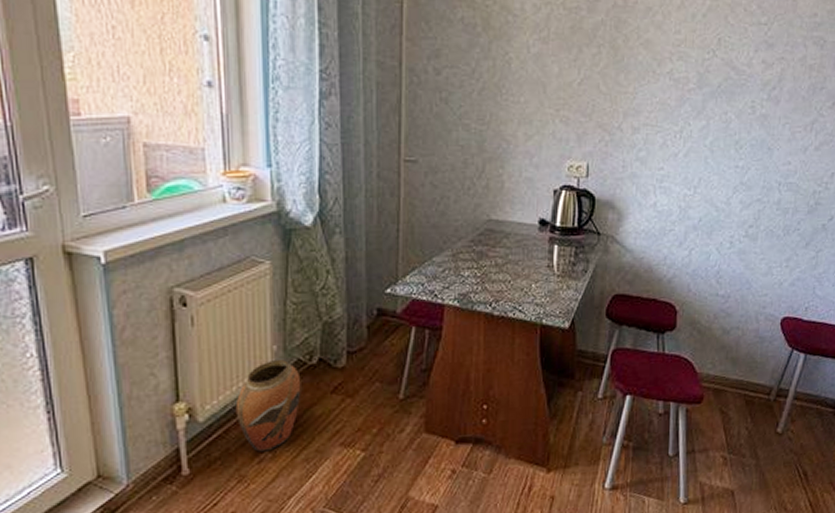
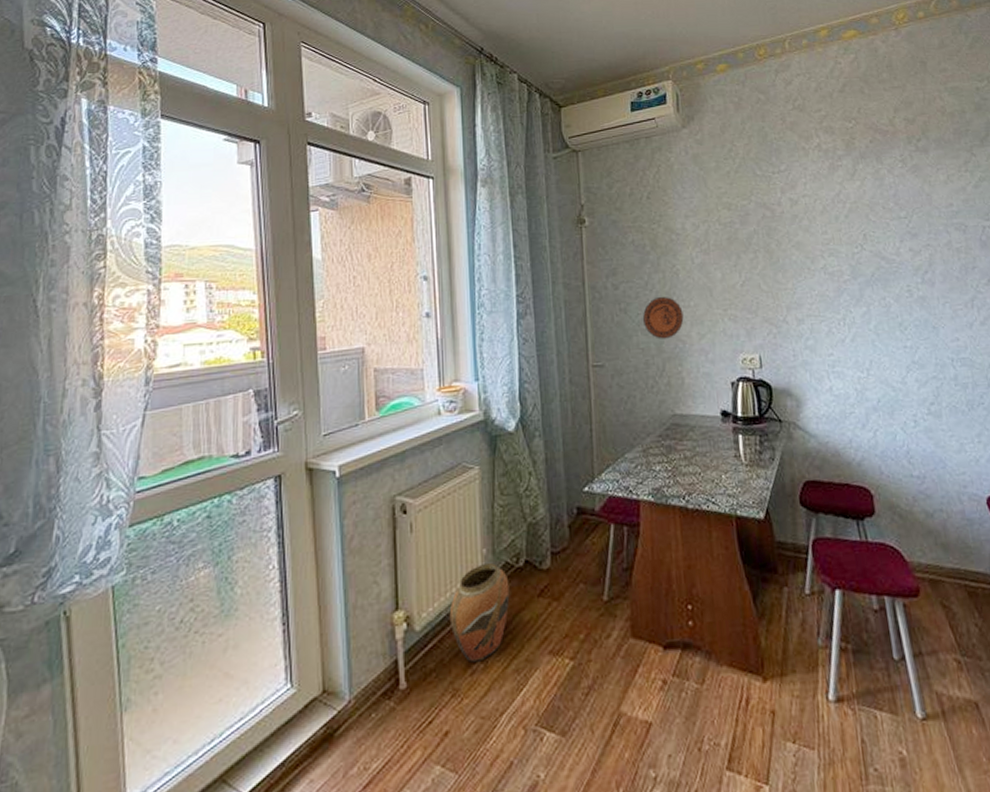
decorative plate: none [465,89,511,137] -> present [642,297,684,339]

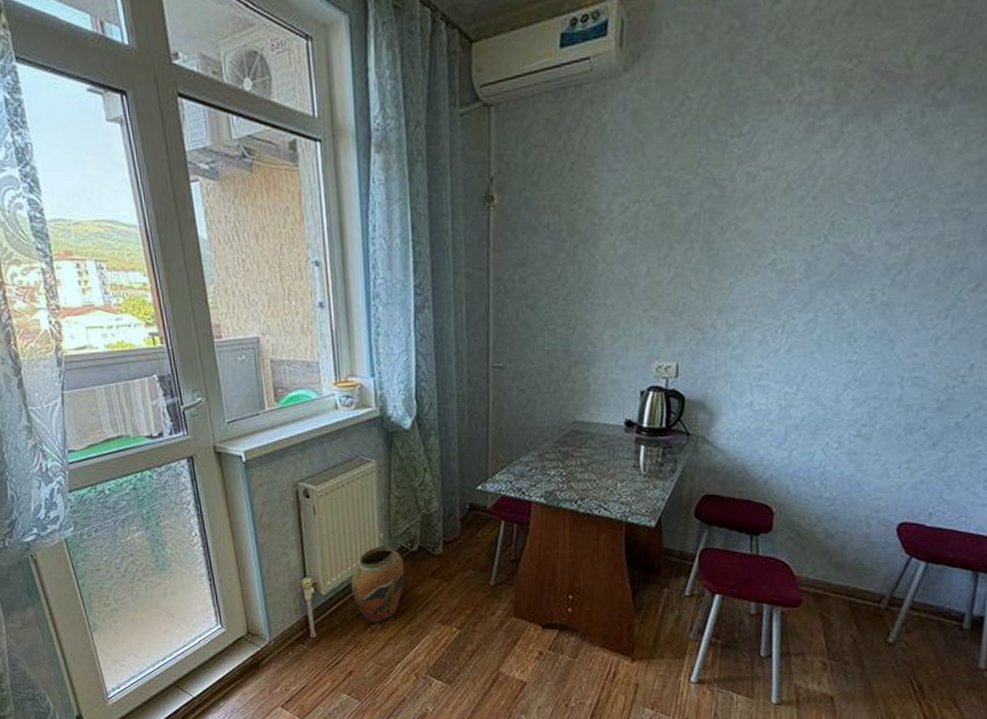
decorative plate: present [642,297,684,339] -> none [550,293,597,341]

